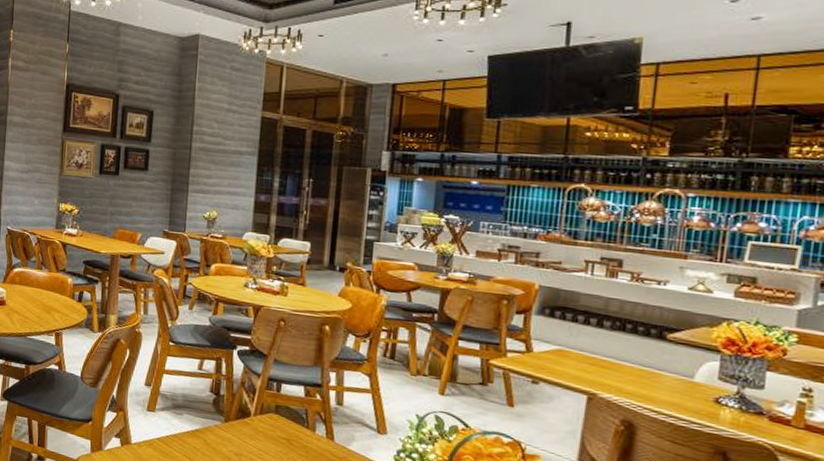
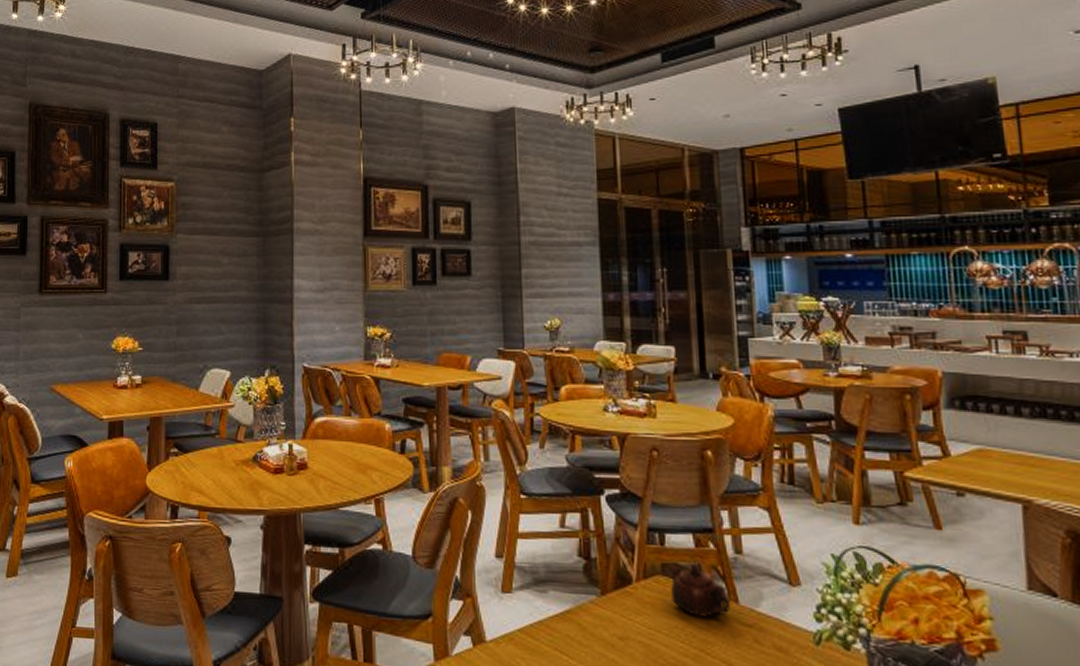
teapot: none [280,406,327,448] -> present [668,562,730,618]

